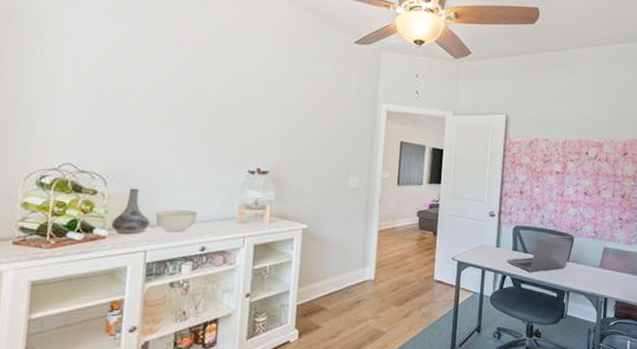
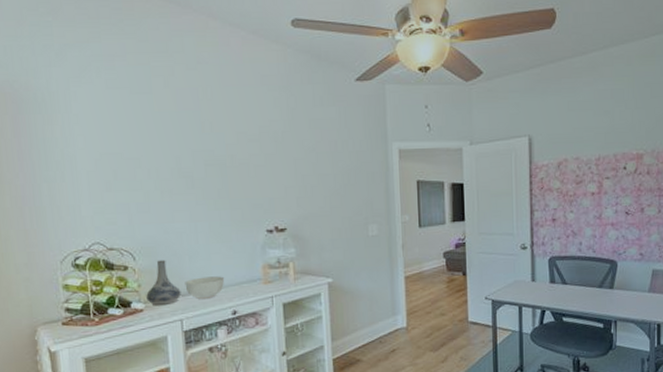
laptop: present [506,235,574,272] -> none [544,260,617,304]

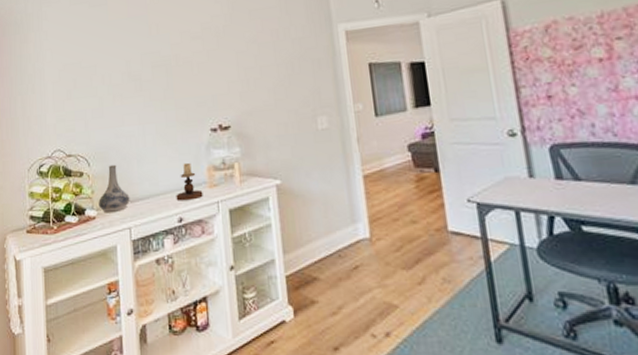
bowl: present [185,276,225,300] -> none [133,180,171,206]
candlestick: none [230,260,258,296] -> present [176,162,203,201]

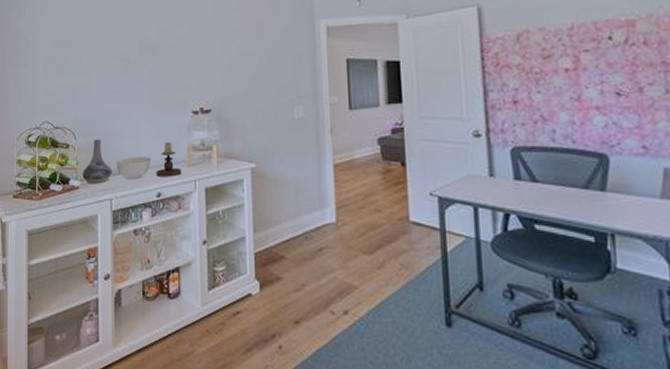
bowl: none [133,180,171,206] -> present [116,157,152,180]

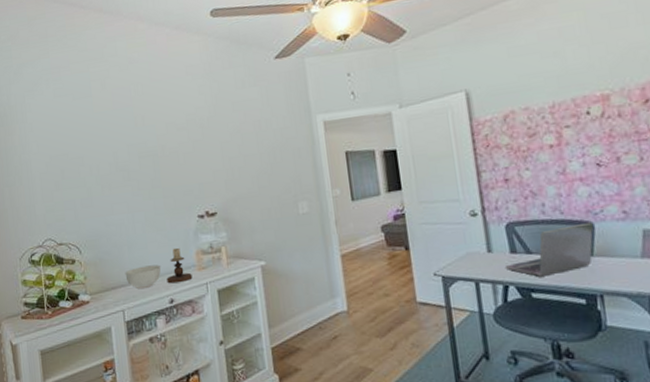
decorative vase: present [82,139,112,184] -> none [91,251,122,298]
laptop: none [507,154,609,208] -> present [504,222,594,277]

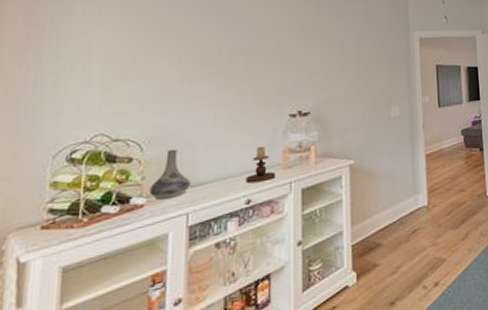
decorative vase: none [91,251,122,298] -> present [149,149,191,201]
bowl: present [125,264,162,290] -> none [196,163,241,191]

